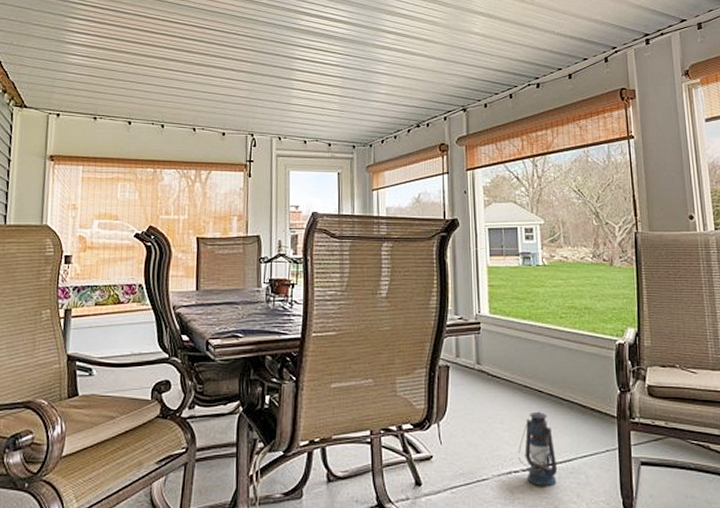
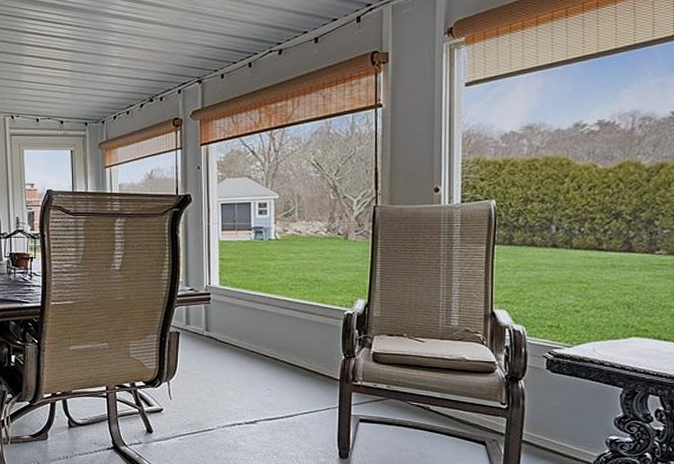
lantern: present [518,411,558,487] -> none [242,373,279,438]

